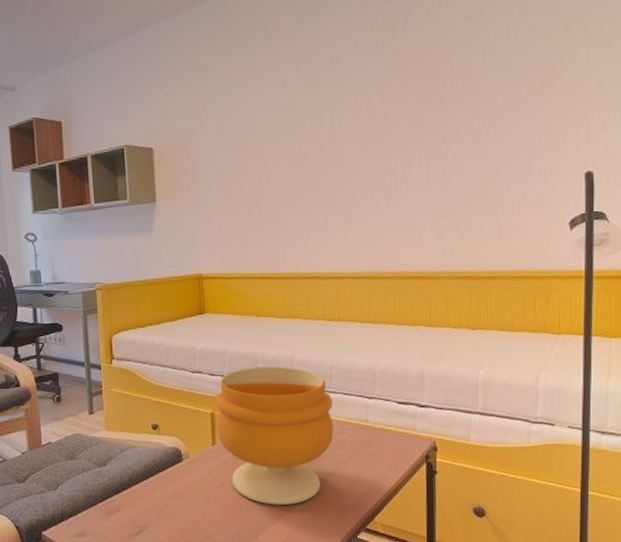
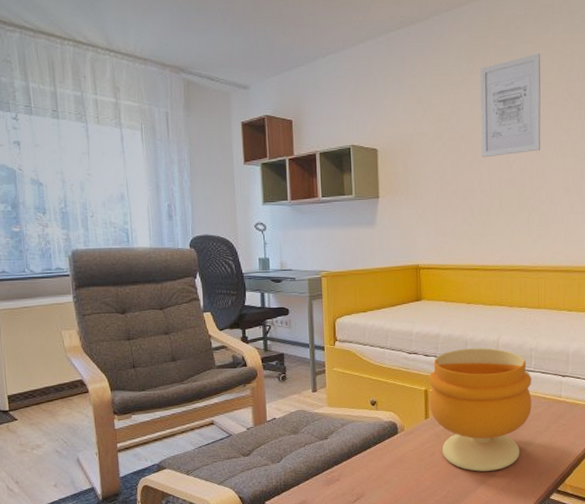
wall art: none [265,31,338,152] -> present [480,53,541,158]

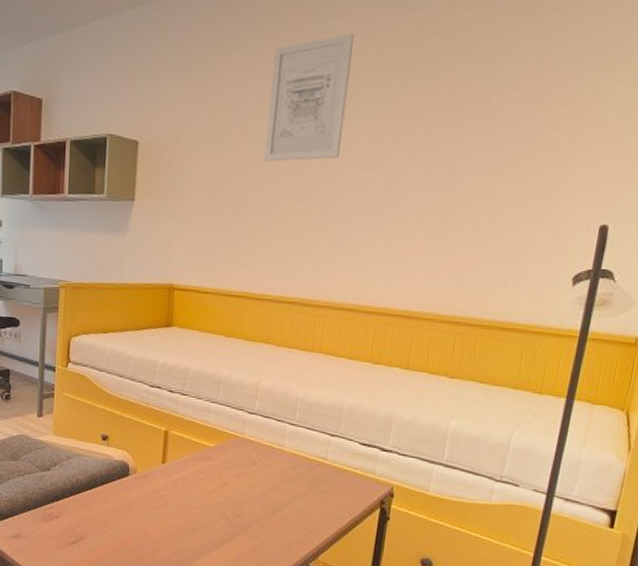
footed bowl: present [428,348,532,472] -> none [168,388,293,533]

